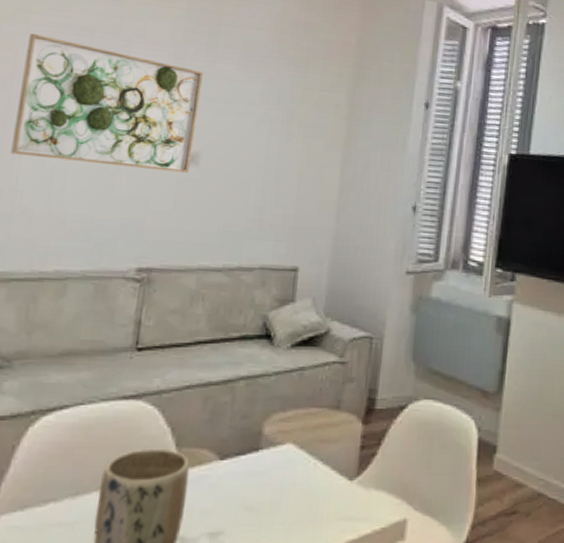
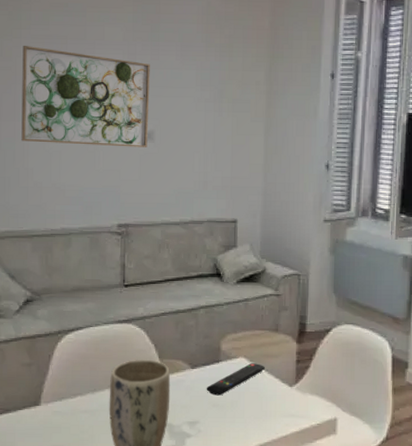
remote control: none [238,451,320,495] -> present [206,363,266,396]

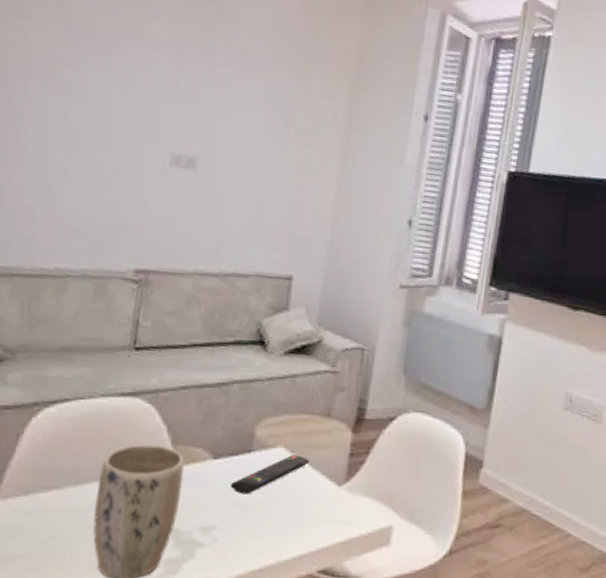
wall art: present [21,46,150,147] -> none [12,29,201,177]

